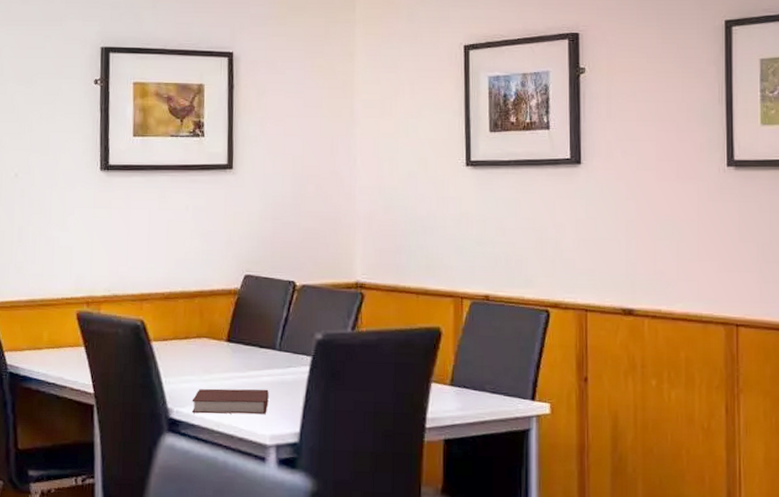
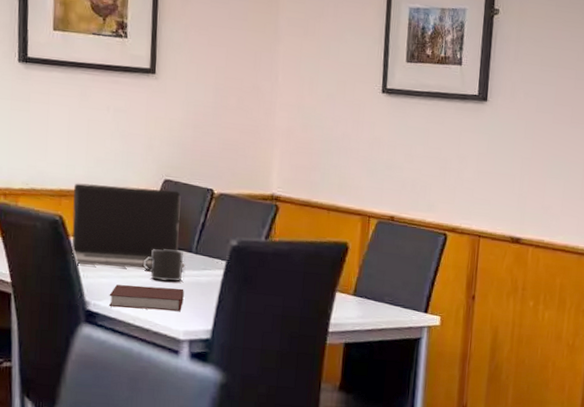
laptop computer: none [153,285,269,371] -> present [72,183,185,269]
mug: none [225,347,268,383] -> present [143,248,184,282]

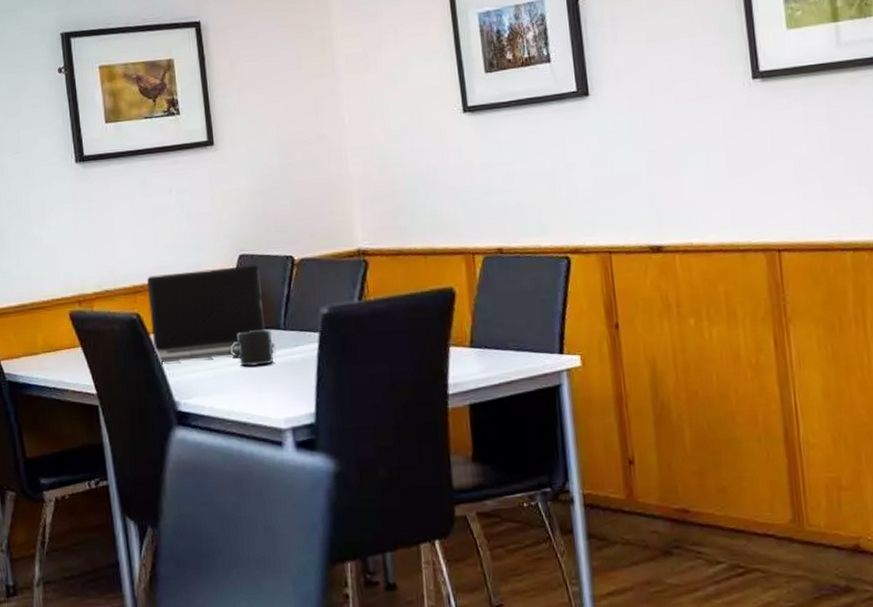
notebook: present [109,284,184,311] -> none [199,371,279,404]

